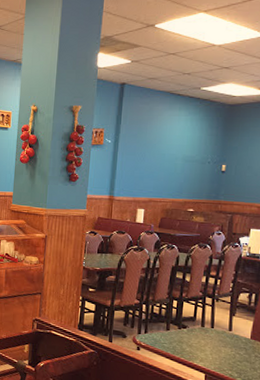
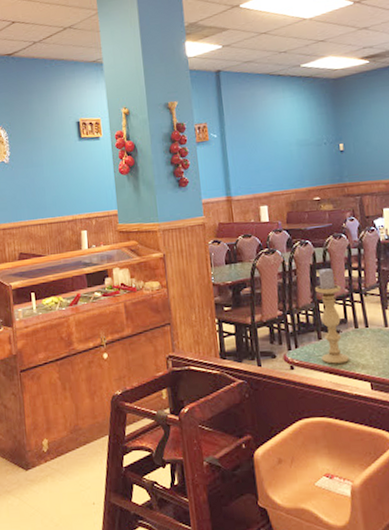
candle holder: none [166,271,196,354] -> present [314,267,349,364]

